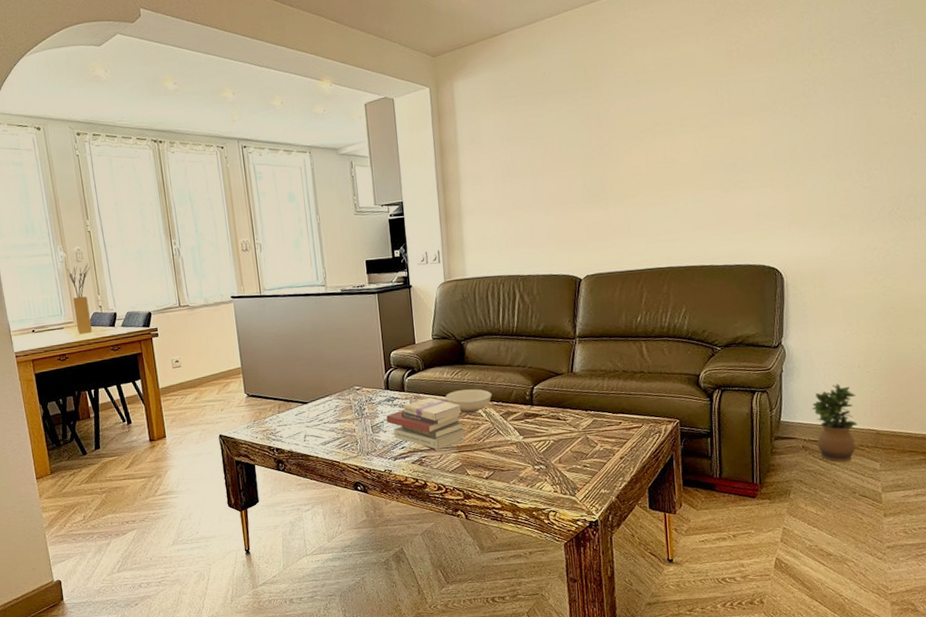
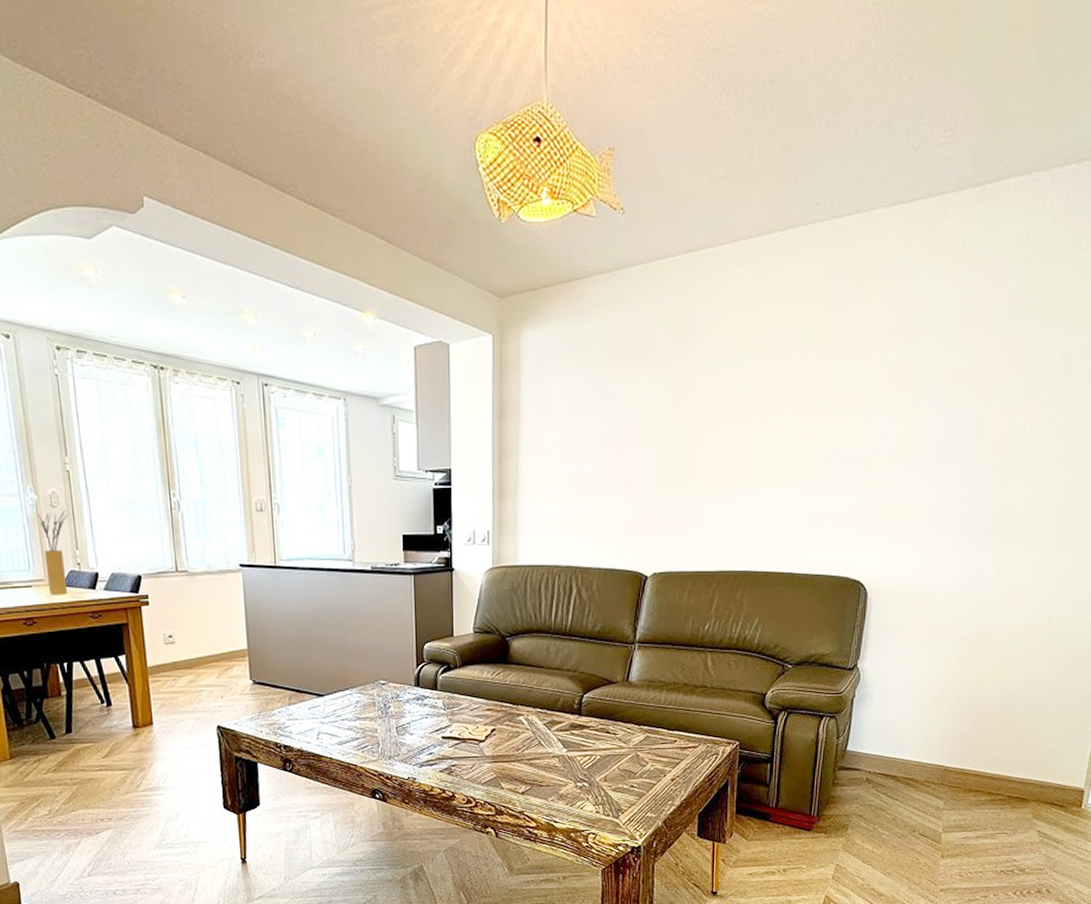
books: present [386,397,465,451] -> none [414,699,502,759]
bowl: present [446,389,492,414] -> none [484,692,537,720]
potted plant: present [811,383,858,462] -> none [880,713,929,798]

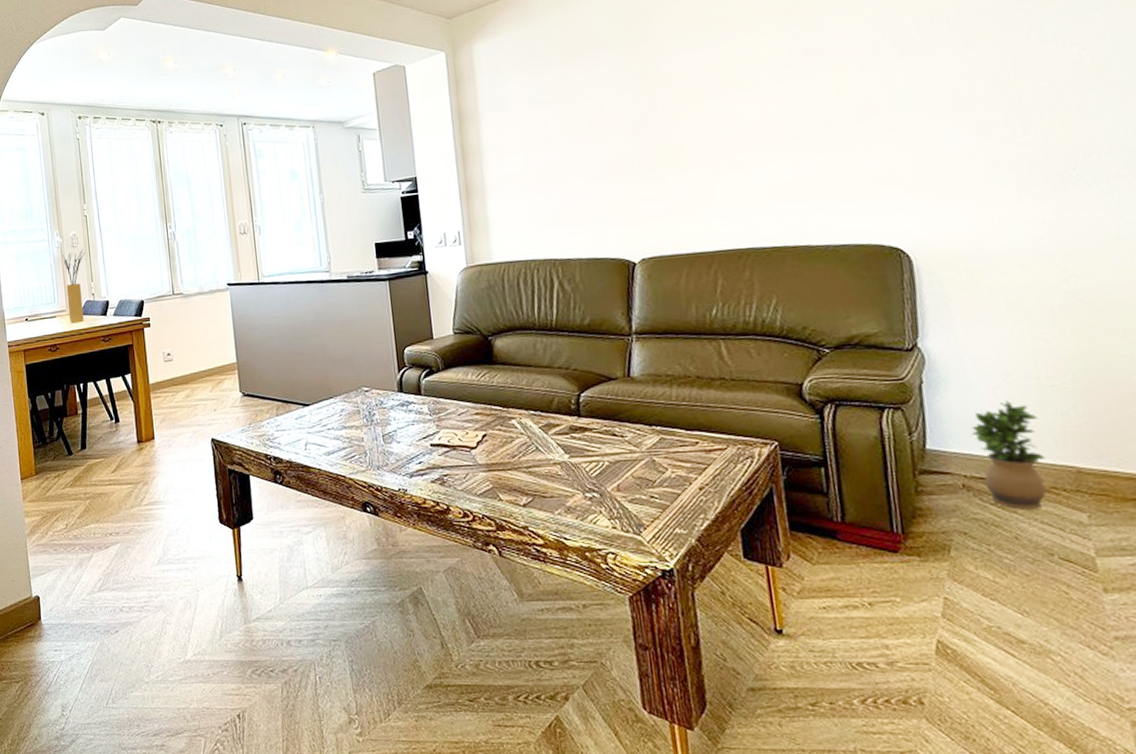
potted plant: none [880,713,929,798] -> present [971,401,1047,510]

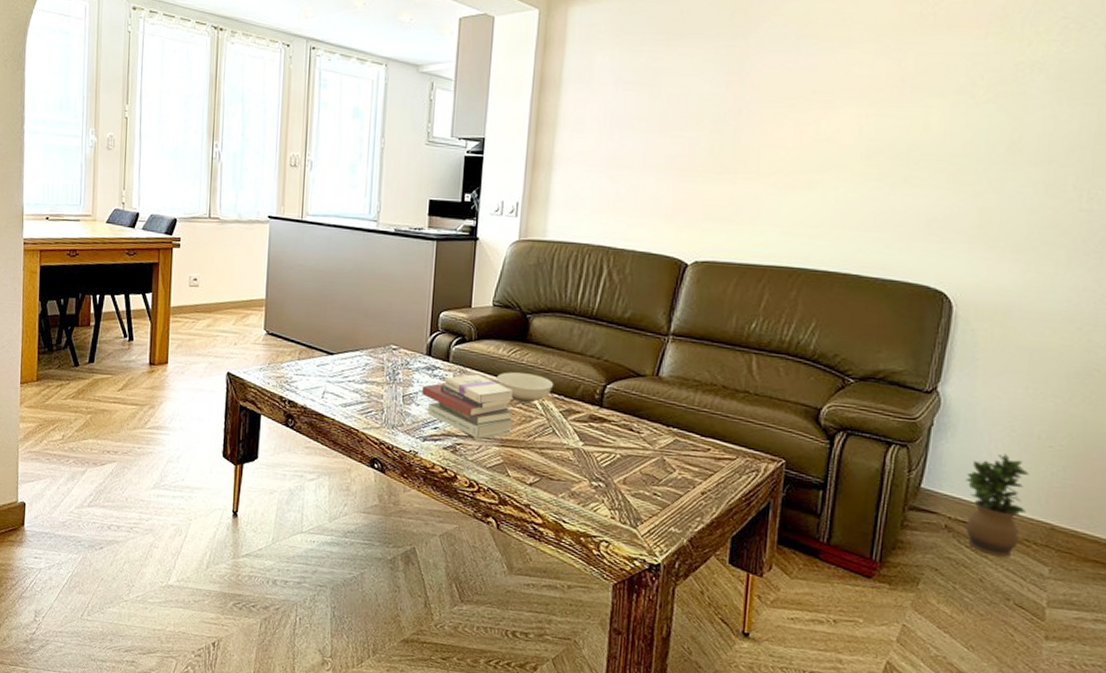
vase: present [62,249,86,324] -> none [93,153,121,231]
books: none [400,403,496,468] -> present [422,374,514,440]
bowl: none [471,394,528,425] -> present [497,372,554,403]

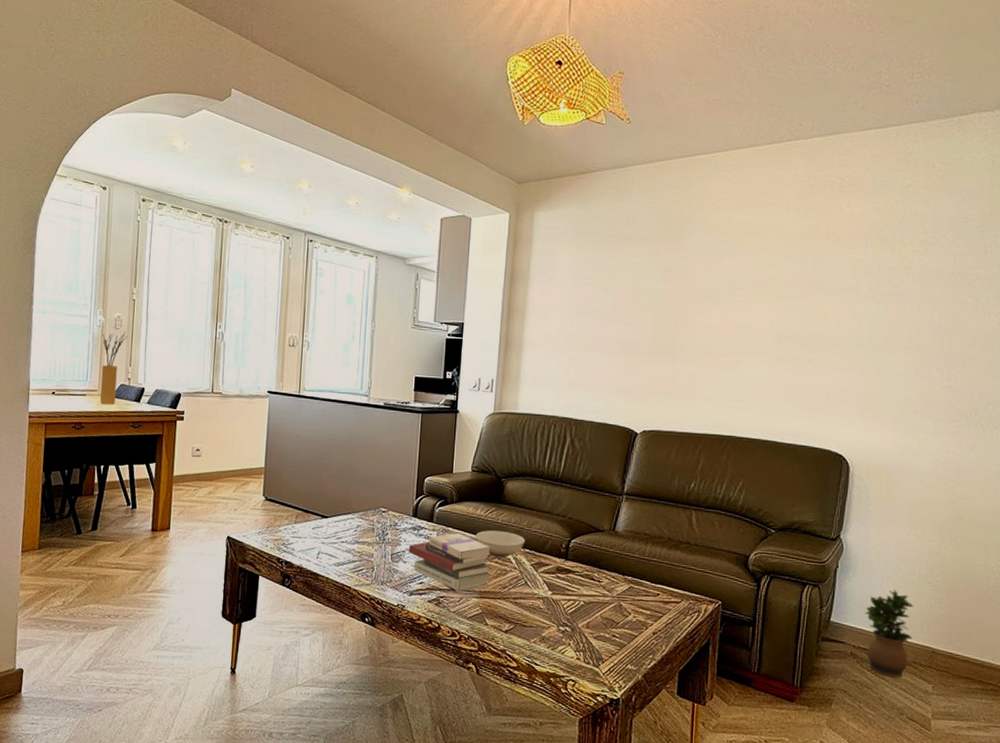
vase: none [93,153,121,231] -> present [99,332,128,405]

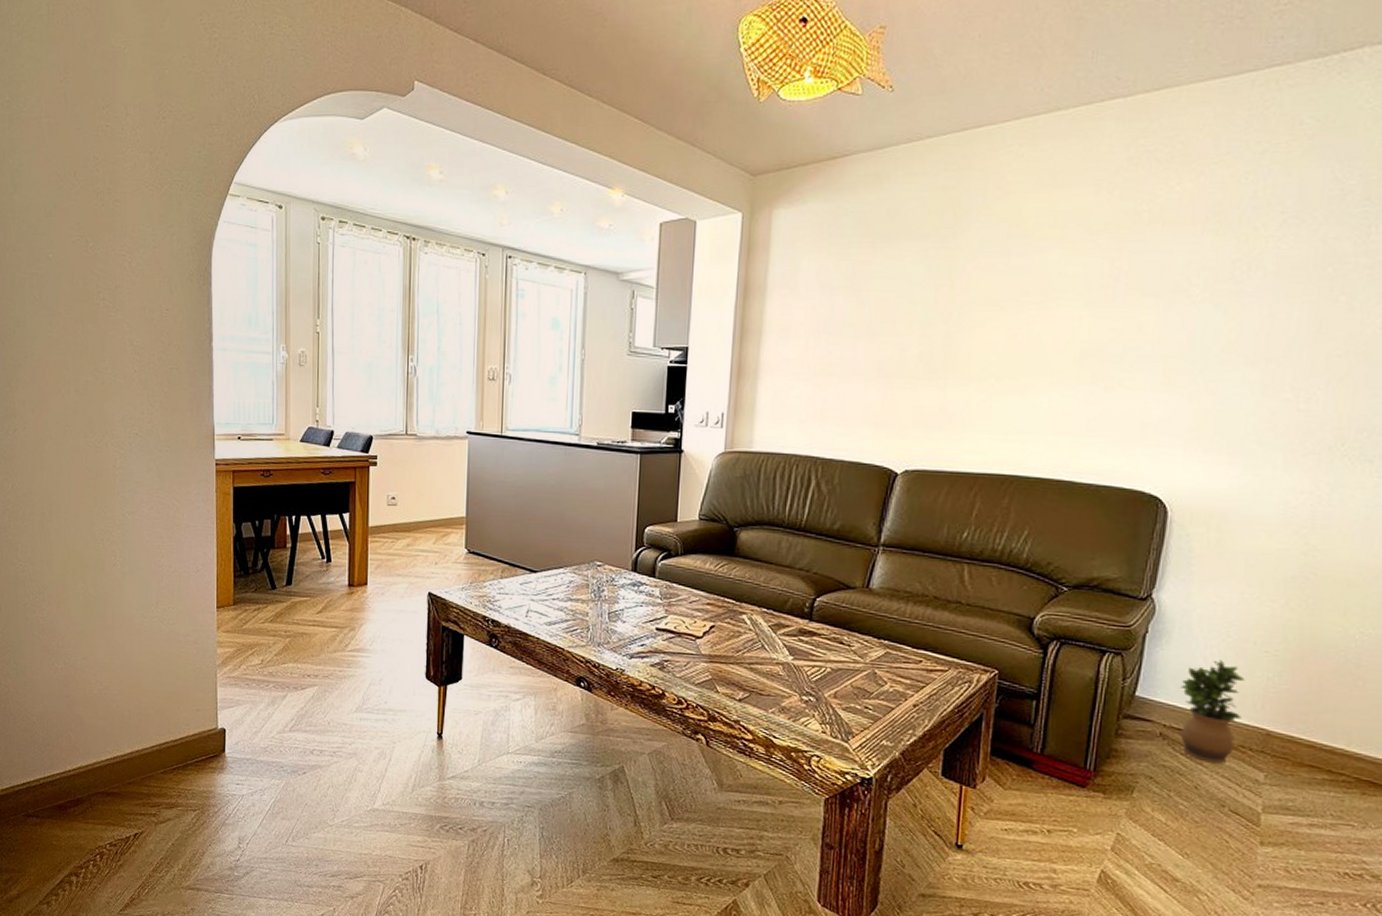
vase: present [99,332,128,405] -> none [287,369,314,450]
books: present [409,533,491,593] -> none [628,590,722,656]
bowl: present [476,530,526,558] -> none [704,586,763,618]

